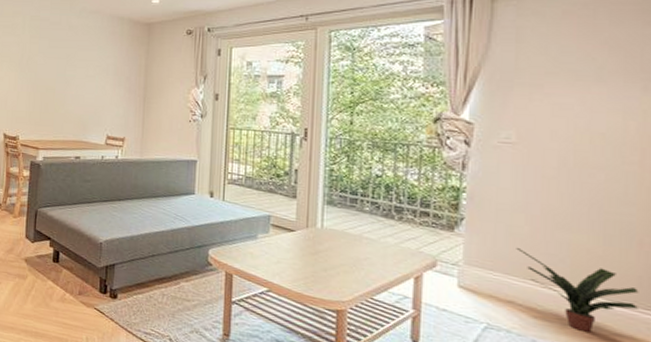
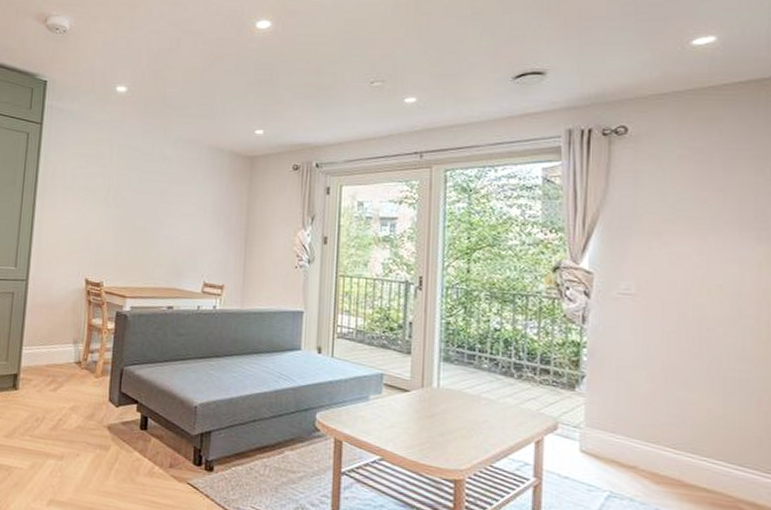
potted plant: present [516,248,639,332] -> none [638,408,759,499]

